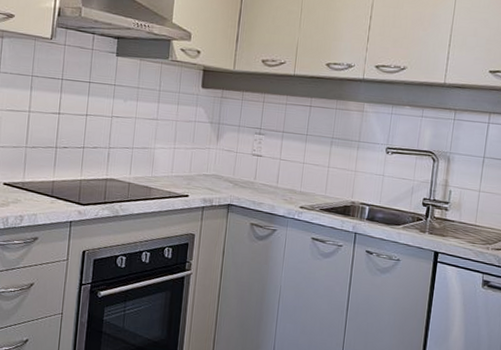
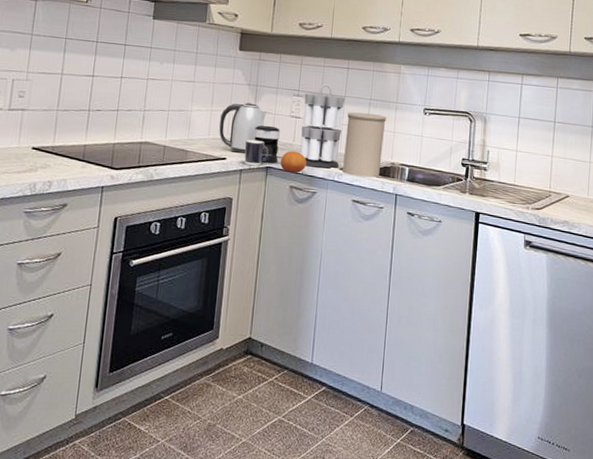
kettle: none [181,140,228,192] -> present [219,102,266,155]
mug: none [206,177,230,203] -> present [244,139,269,166]
coffee maker: none [216,163,244,202] -> present [254,125,282,165]
fruit: none [241,188,268,211] -> present [279,150,307,174]
spice rack: none [261,122,307,207] -> present [300,84,346,169]
canister: none [303,150,348,216] -> present [343,112,386,178]

